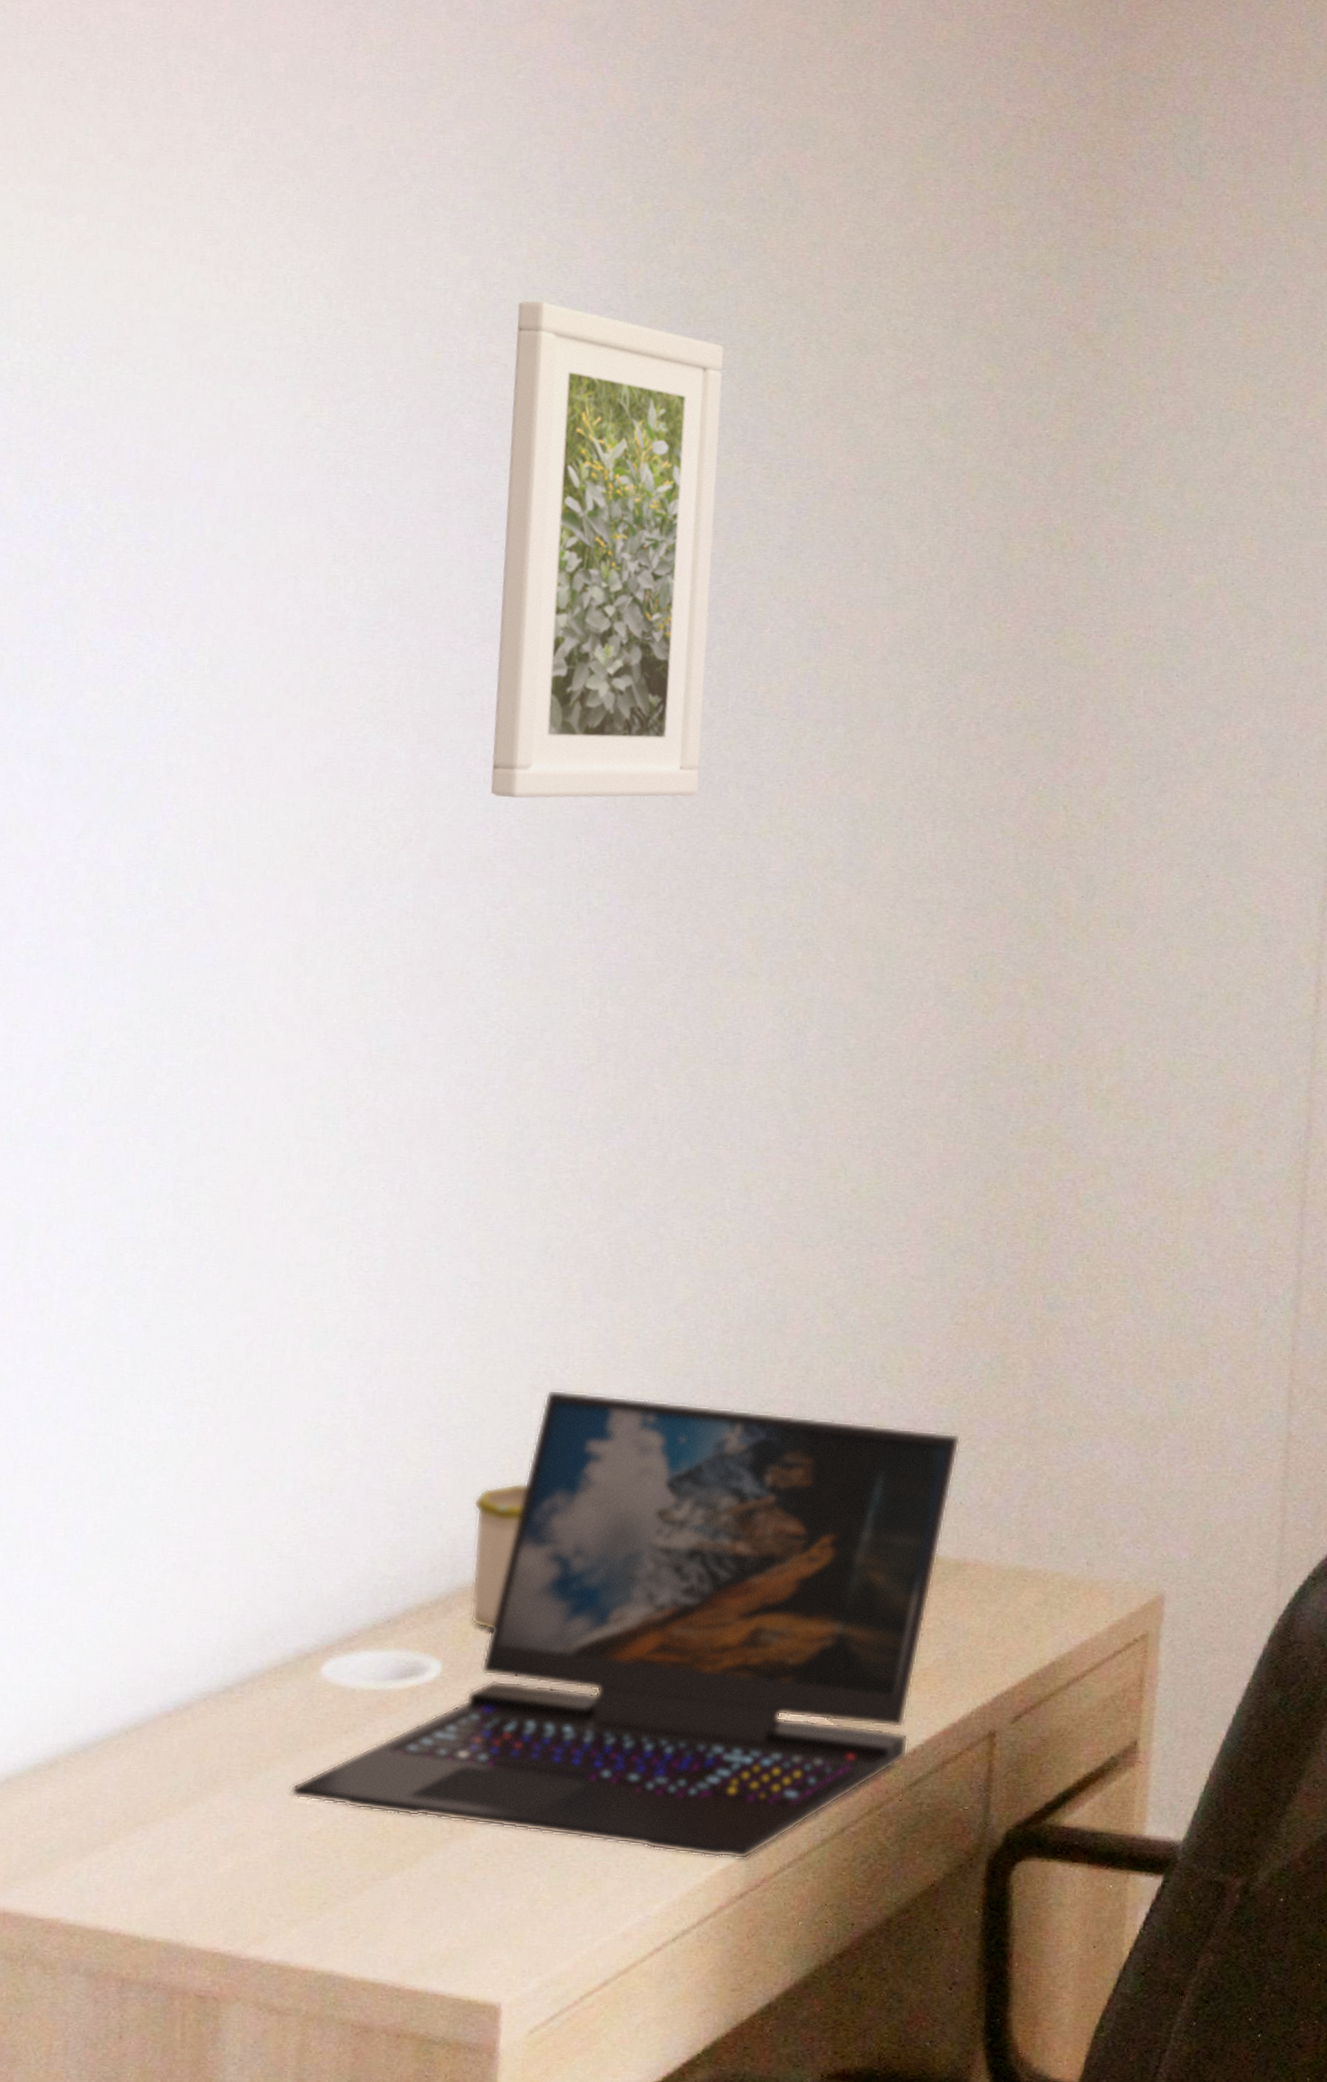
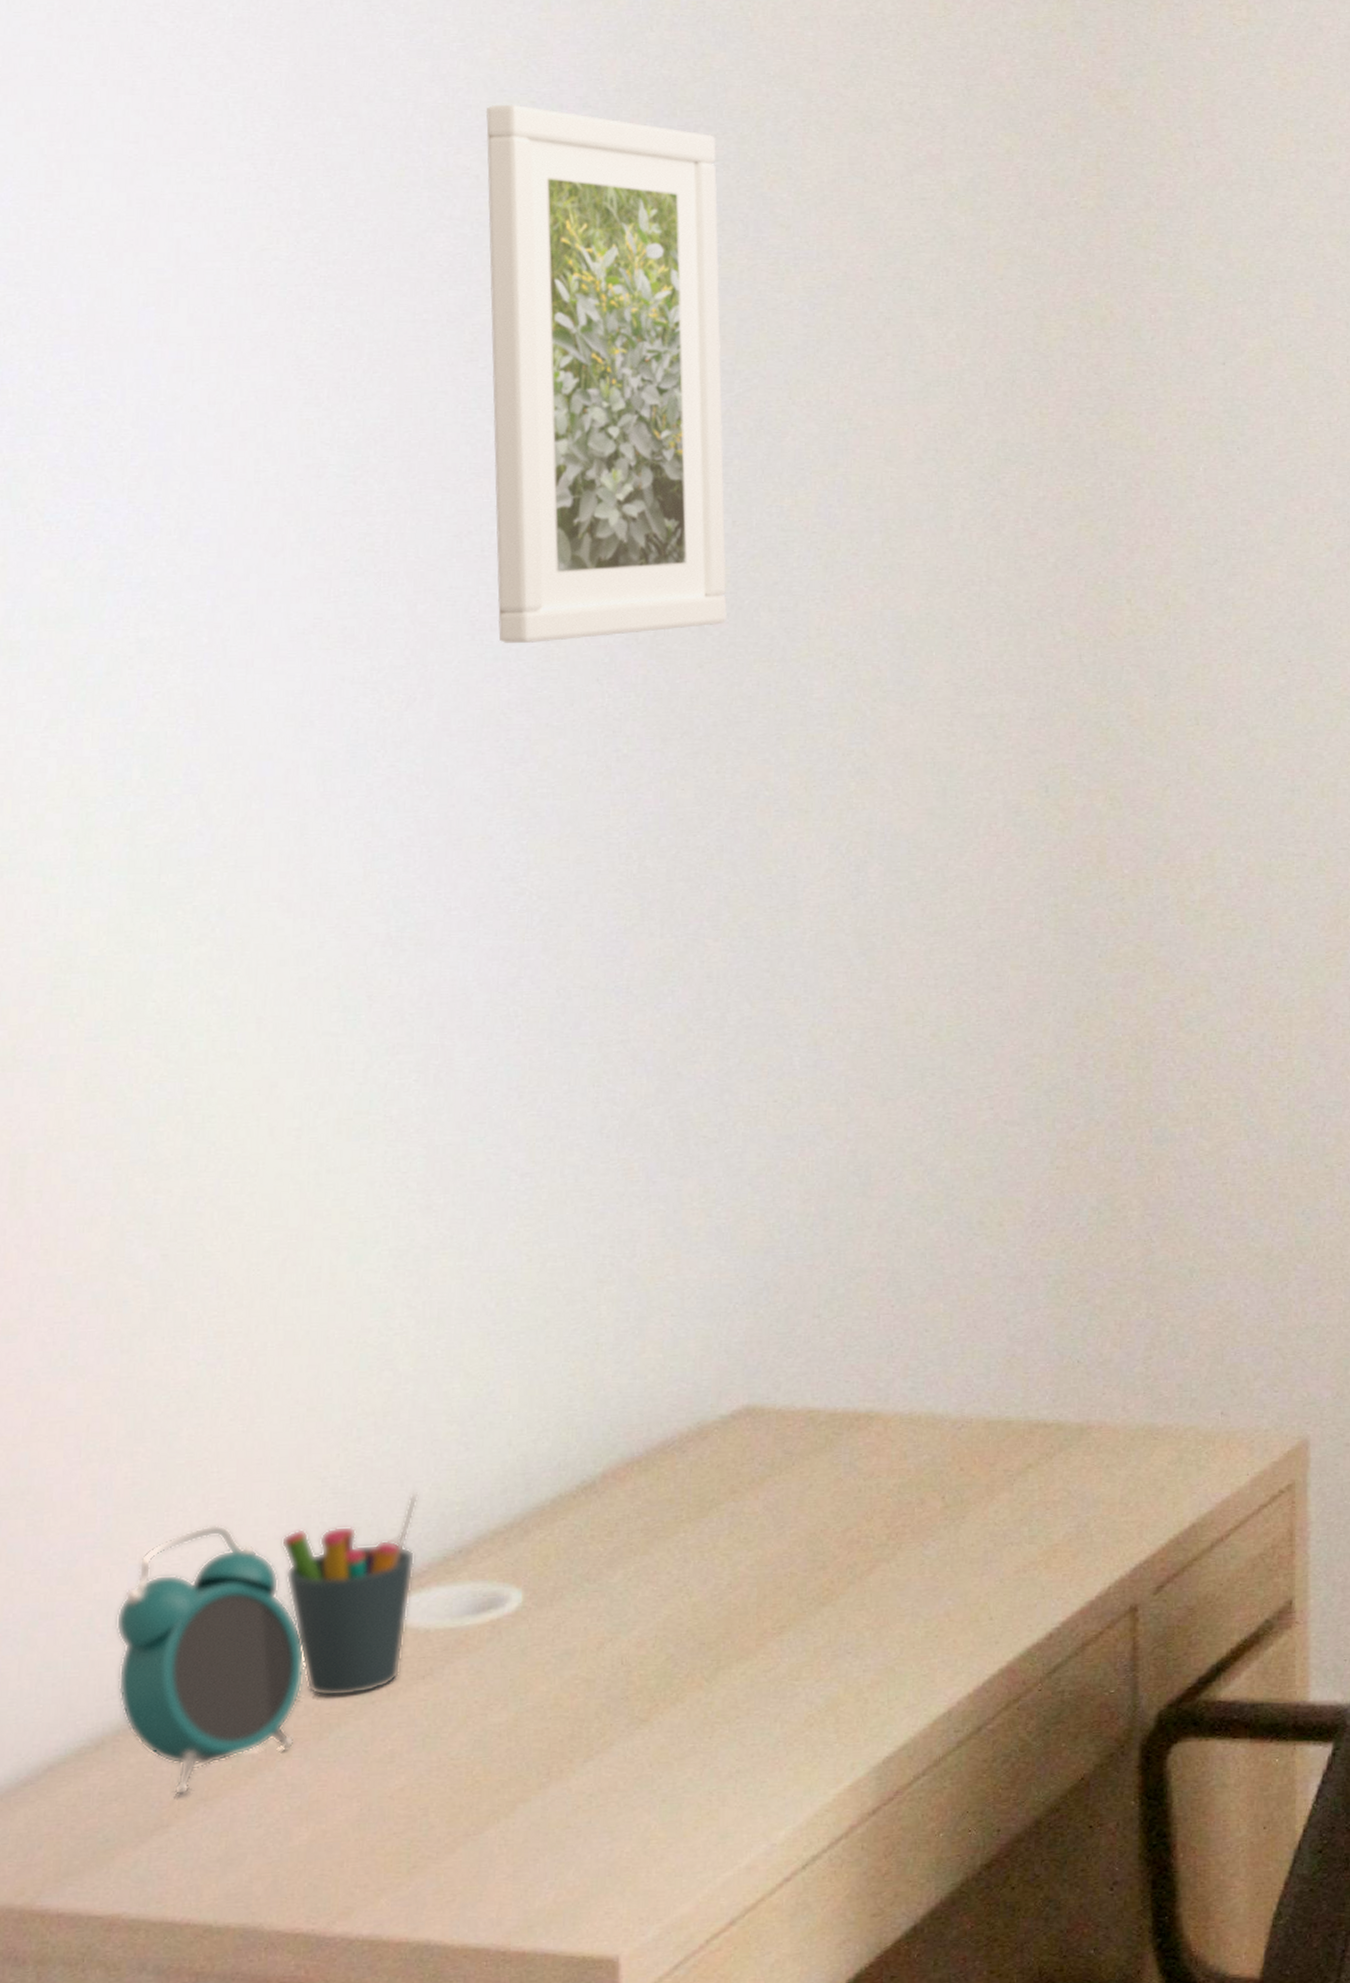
alarm clock: none [73,1575,241,1818] -> present [115,1524,304,1796]
pen holder: none [229,1563,356,1743] -> present [281,1492,419,1697]
laptop: present [289,1389,961,1860] -> none [365,1281,1073,1773]
mug: present [470,1482,527,1631] -> none [543,1385,601,1551]

